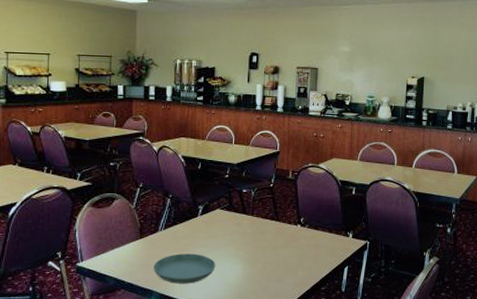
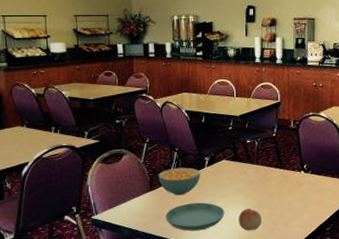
cereal bowl: none [149,215,193,245] -> present [158,167,200,196]
fruit: none [229,262,254,286] -> present [238,208,262,230]

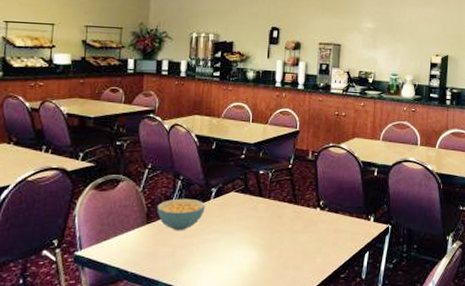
saucer: present [165,202,225,231] -> none [160,240,229,273]
fruit: present [238,208,262,230] -> none [243,248,269,275]

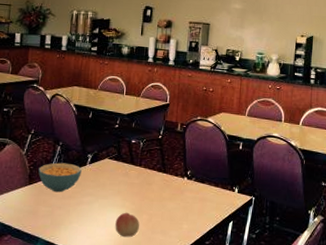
fruit: none [243,248,269,275] -> present [115,212,139,237]

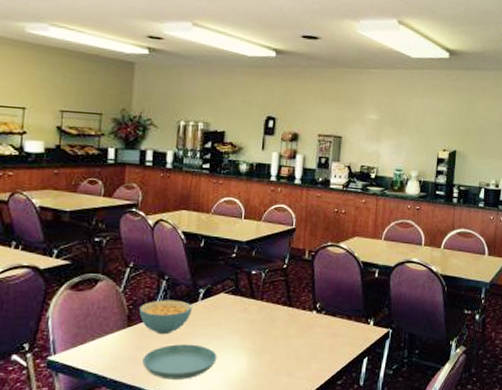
saucer: none [40,201,102,232] -> present [142,344,217,380]
fruit: present [115,212,139,237] -> none [232,353,261,381]

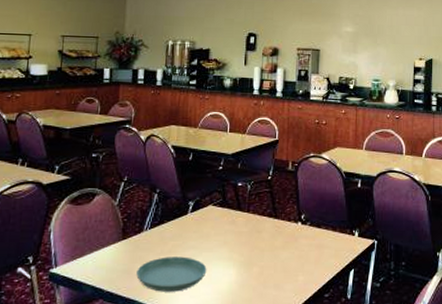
cereal bowl: present [139,300,192,335] -> none [133,212,182,247]

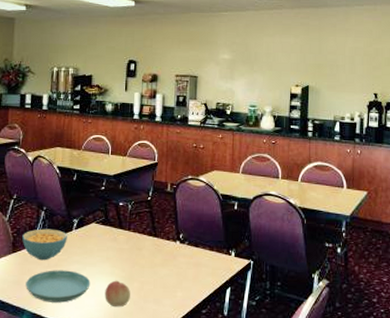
cereal bowl: none [133,212,182,247] -> present [22,228,67,261]
fruit: none [222,265,249,294] -> present [104,280,130,307]

